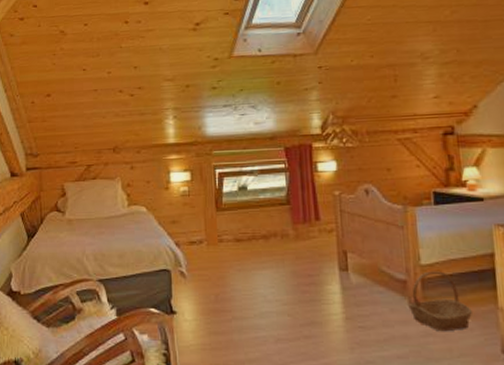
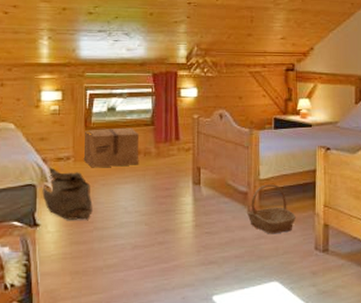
bag: none [177,251,230,308] -> present [42,167,93,220]
cardboard box: none [216,207,277,252] -> present [83,127,139,168]

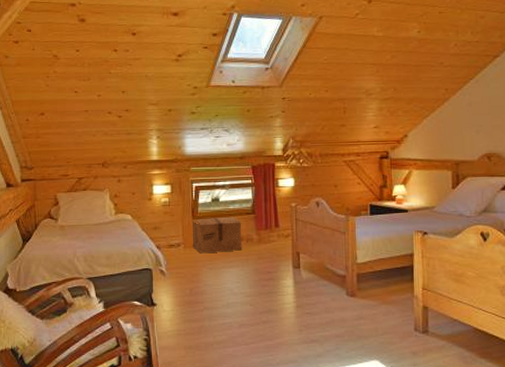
bag: present [42,167,93,220] -> none [157,253,202,300]
basket: present [247,184,297,234] -> none [346,268,395,315]

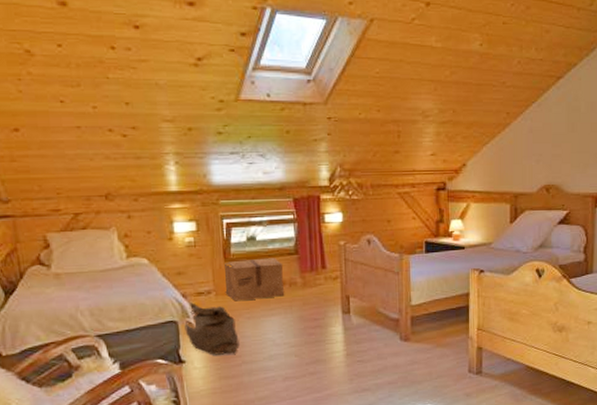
bag: none [157,253,202,300] -> present [184,302,239,355]

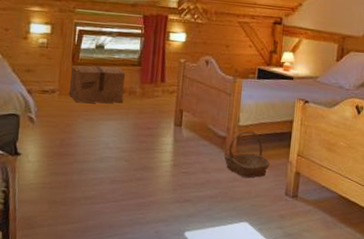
bag: present [184,302,239,355] -> none [25,99,75,152]
basket: none [399,310,450,360] -> present [224,131,271,178]

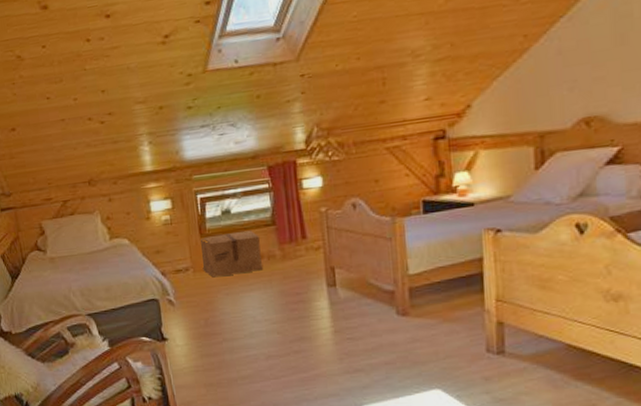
basket: present [224,131,271,178] -> none [396,279,460,337]

